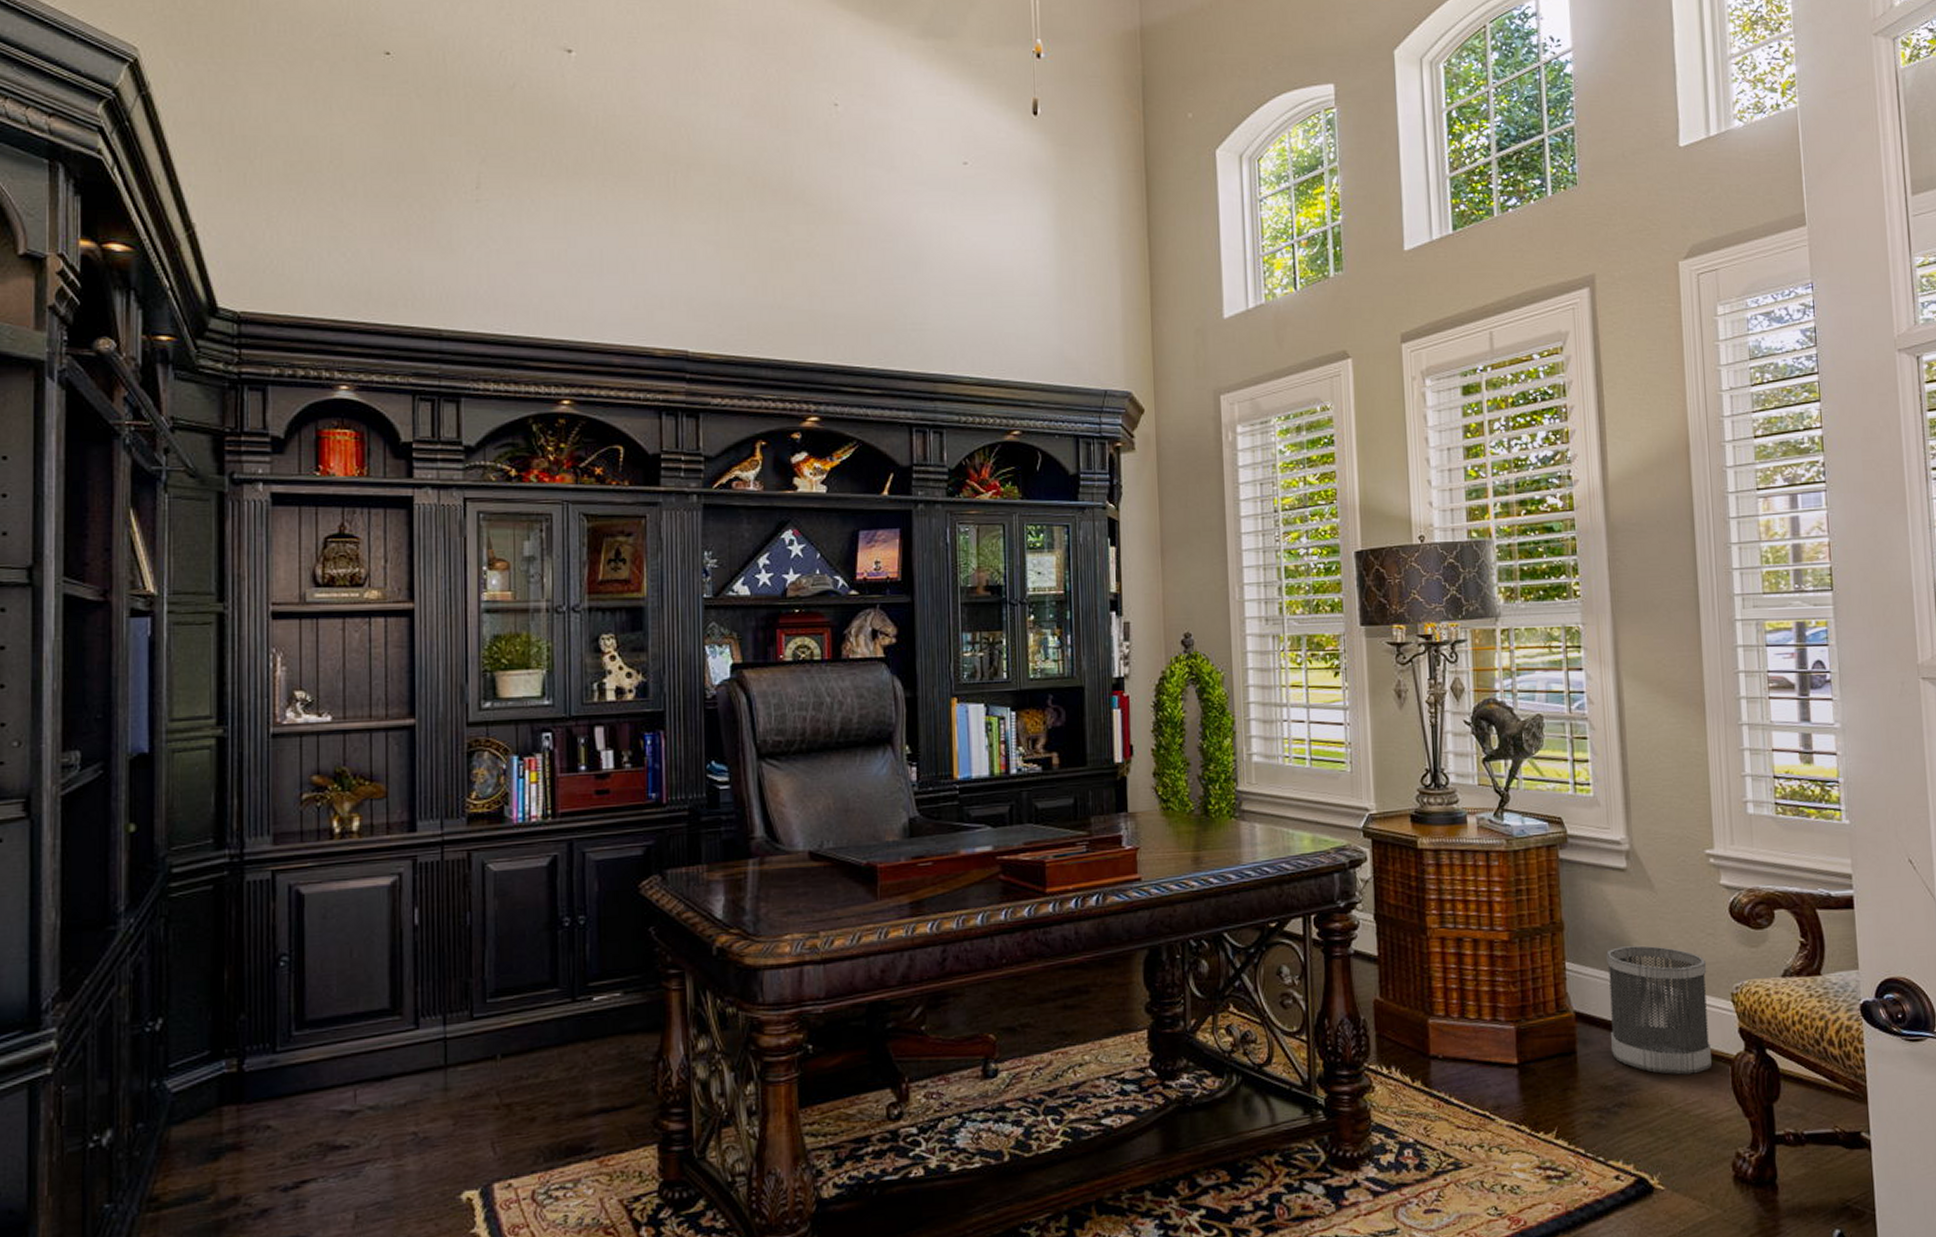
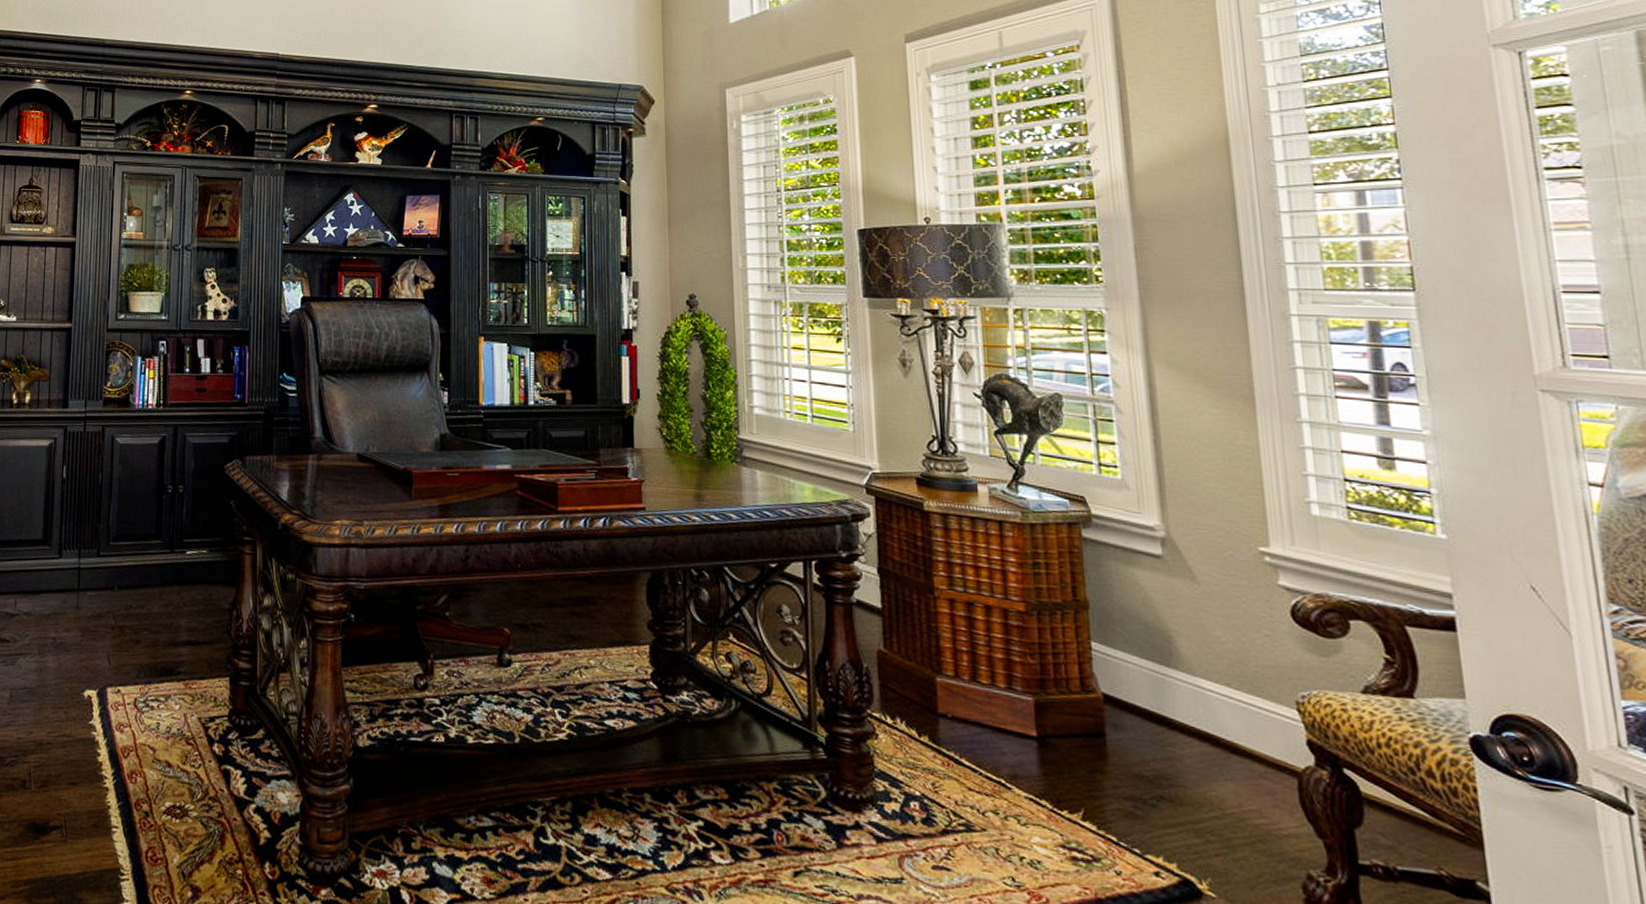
wastebasket: present [1606,945,1712,1075] -> none [1140,634,1273,781]

